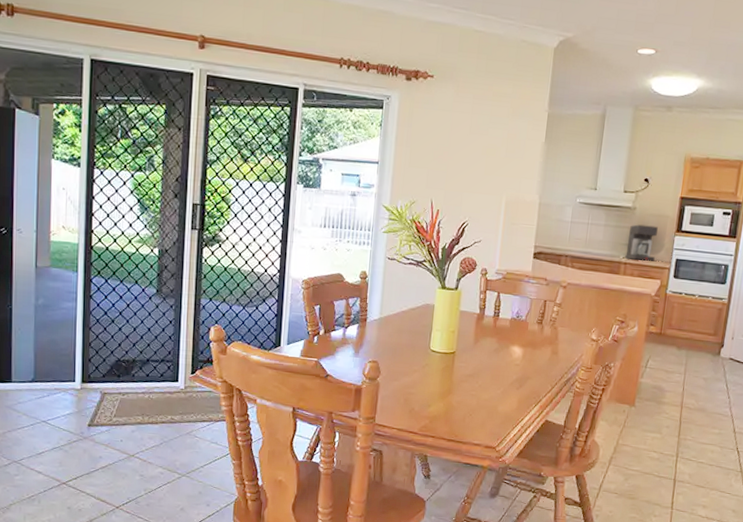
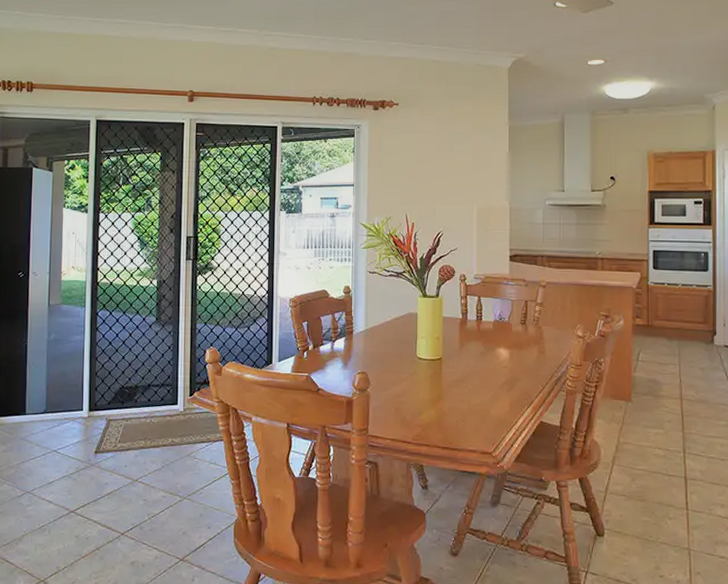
coffee maker: present [625,224,658,262] -> none [601,220,631,256]

